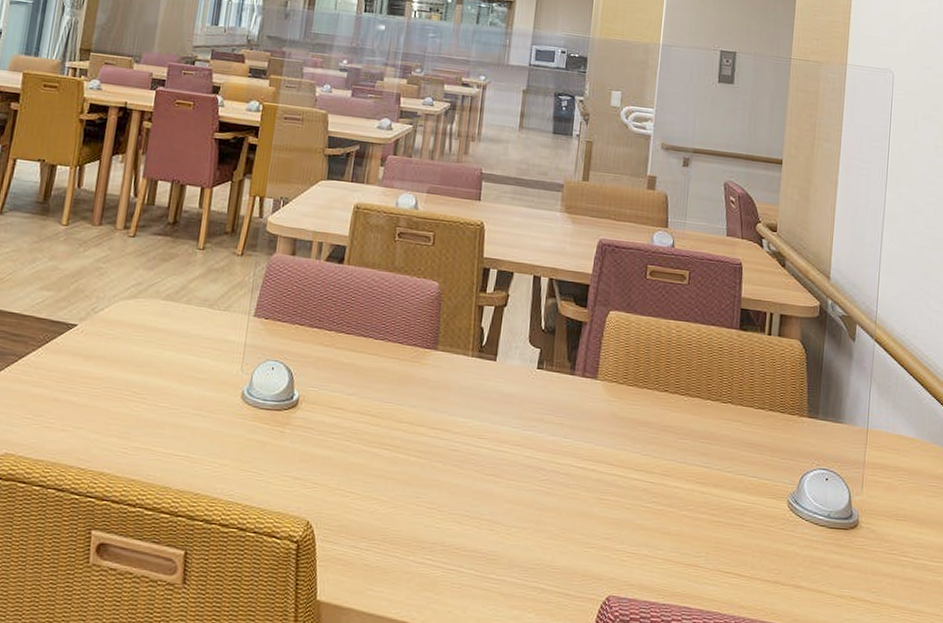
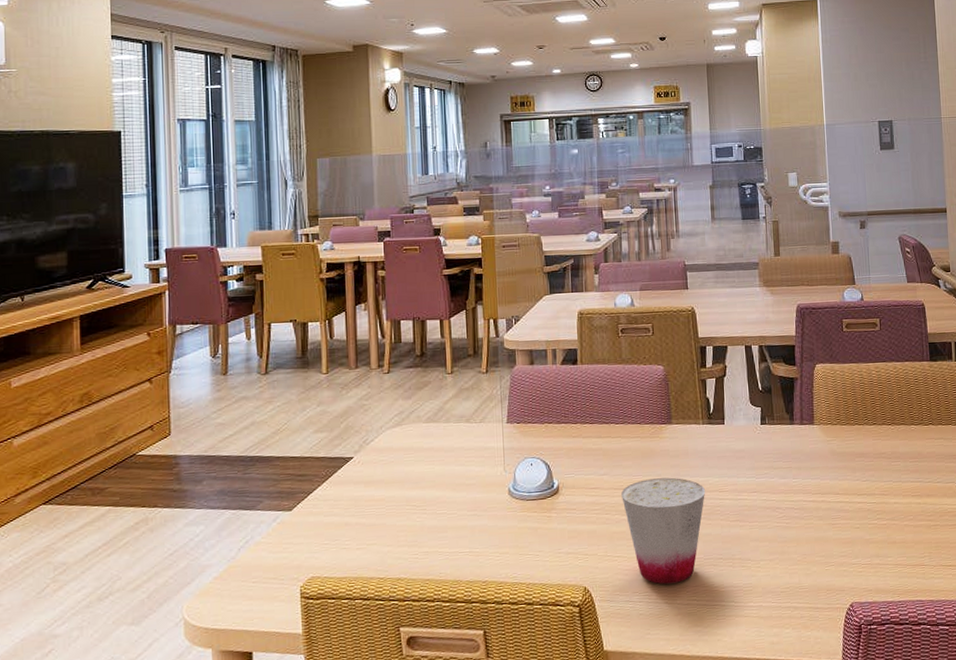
cup: none [367,408,463,536] -> present [621,477,706,585]

